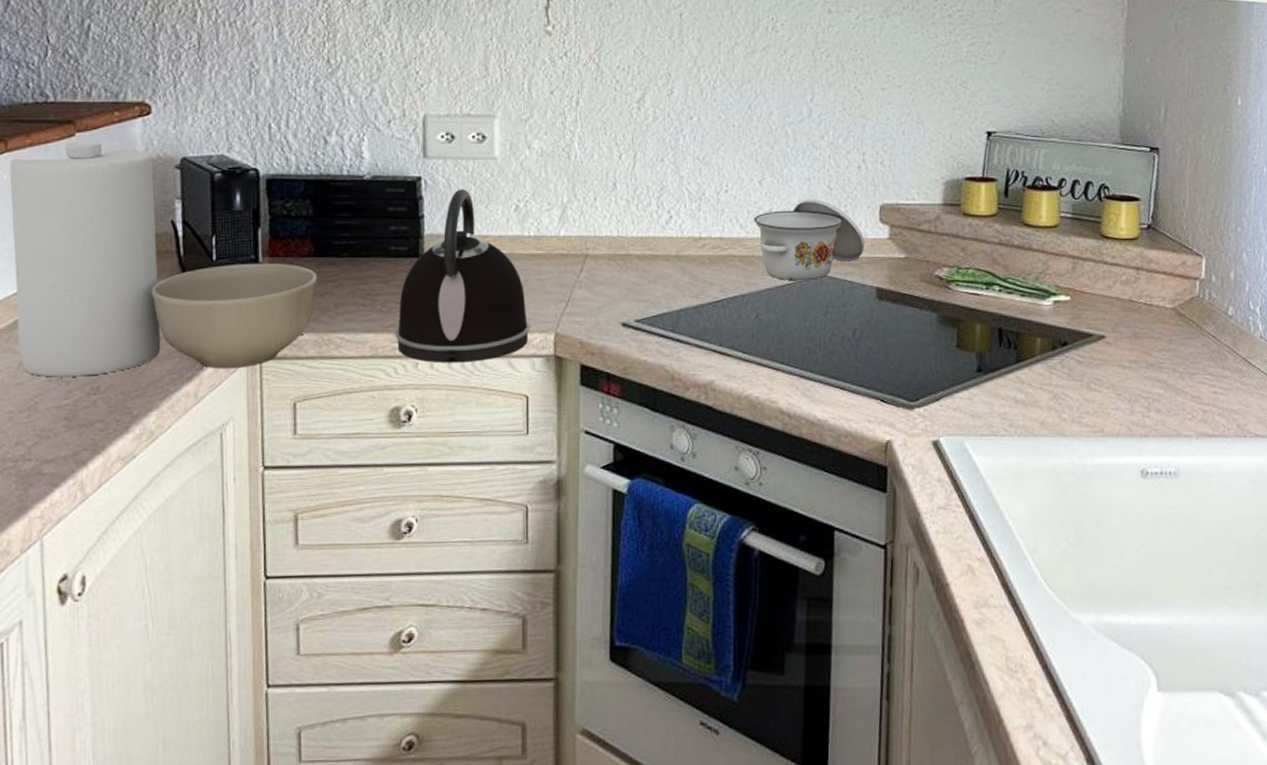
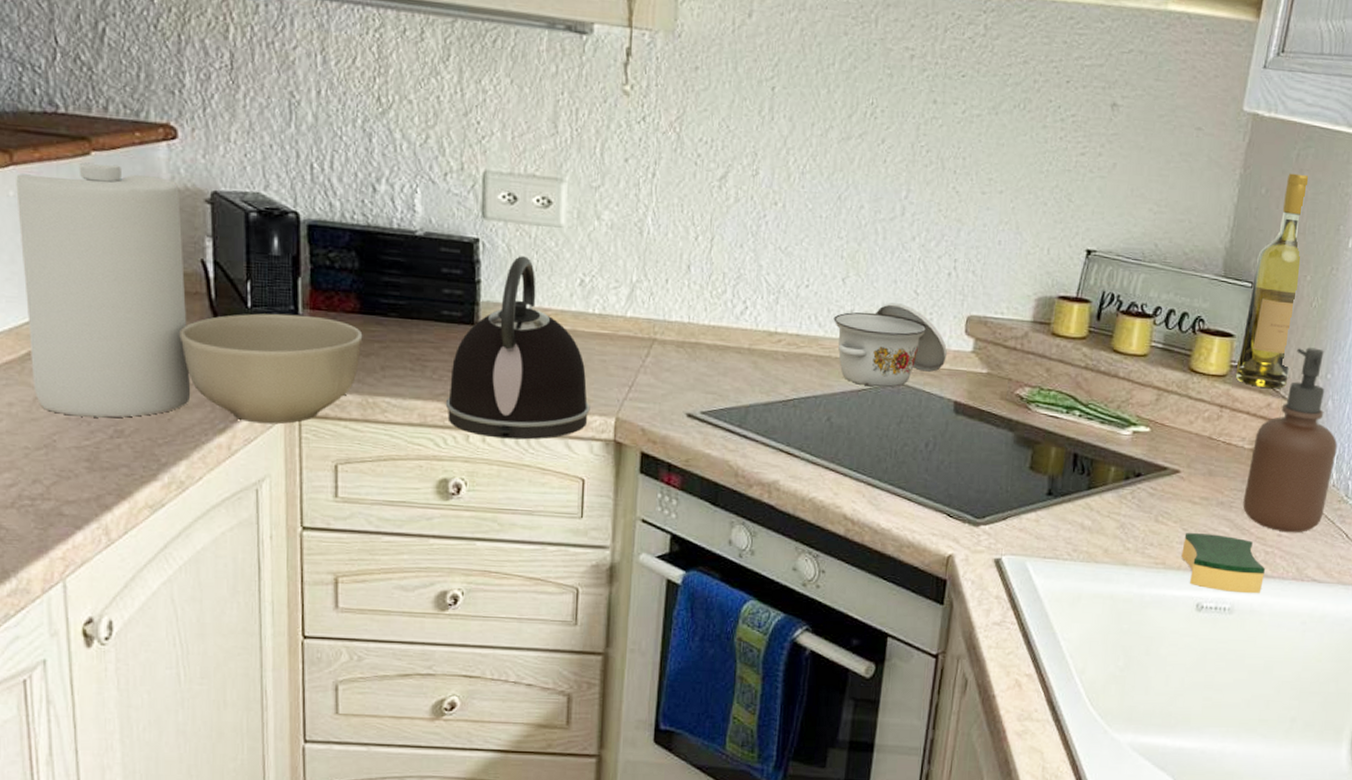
sponge: none [1118,397,1206,456] -> present [1181,533,1266,594]
bottle: none [1146,41,1200,247] -> present [1235,173,1311,389]
soap dispenser: none [1172,203,1259,389] -> present [1243,347,1338,533]

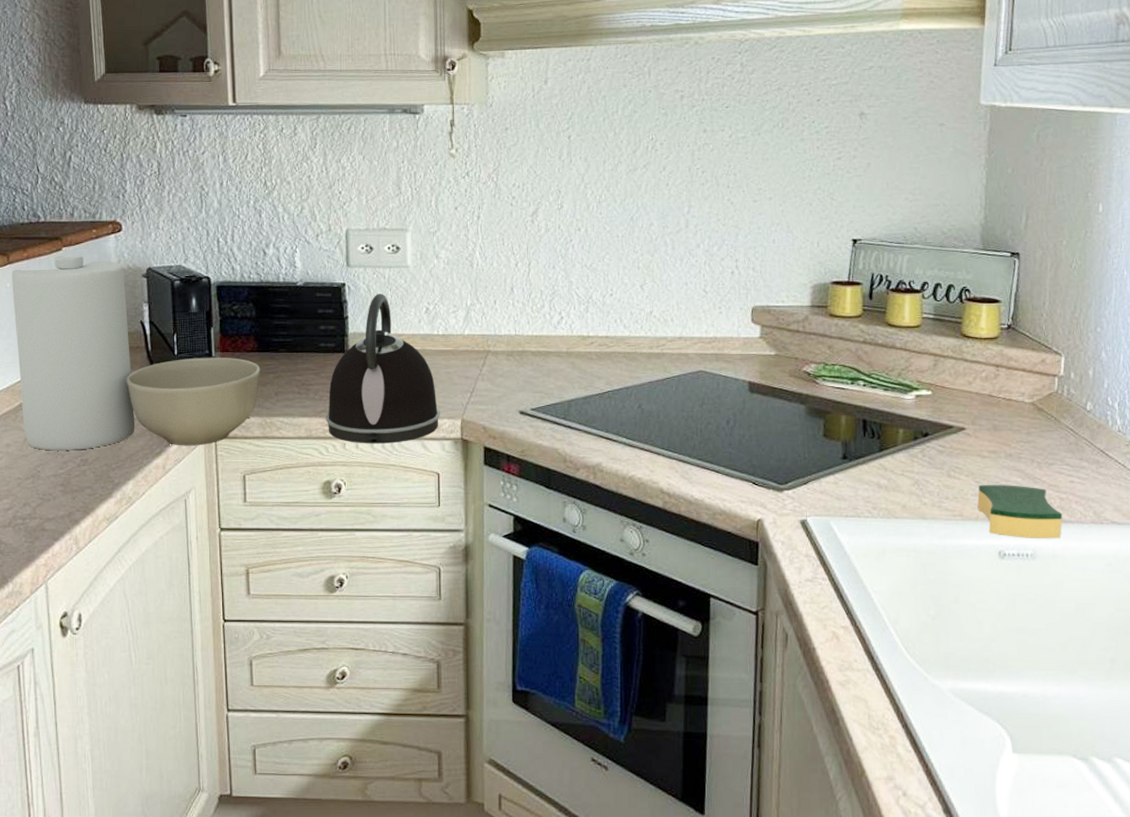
cooking pot: present [833,303,948,388] -> none [636,302,738,375]
bottle: present [1235,173,1311,389] -> none [1006,152,1059,346]
soap dispenser: present [1243,347,1338,533] -> none [1031,305,1118,479]

